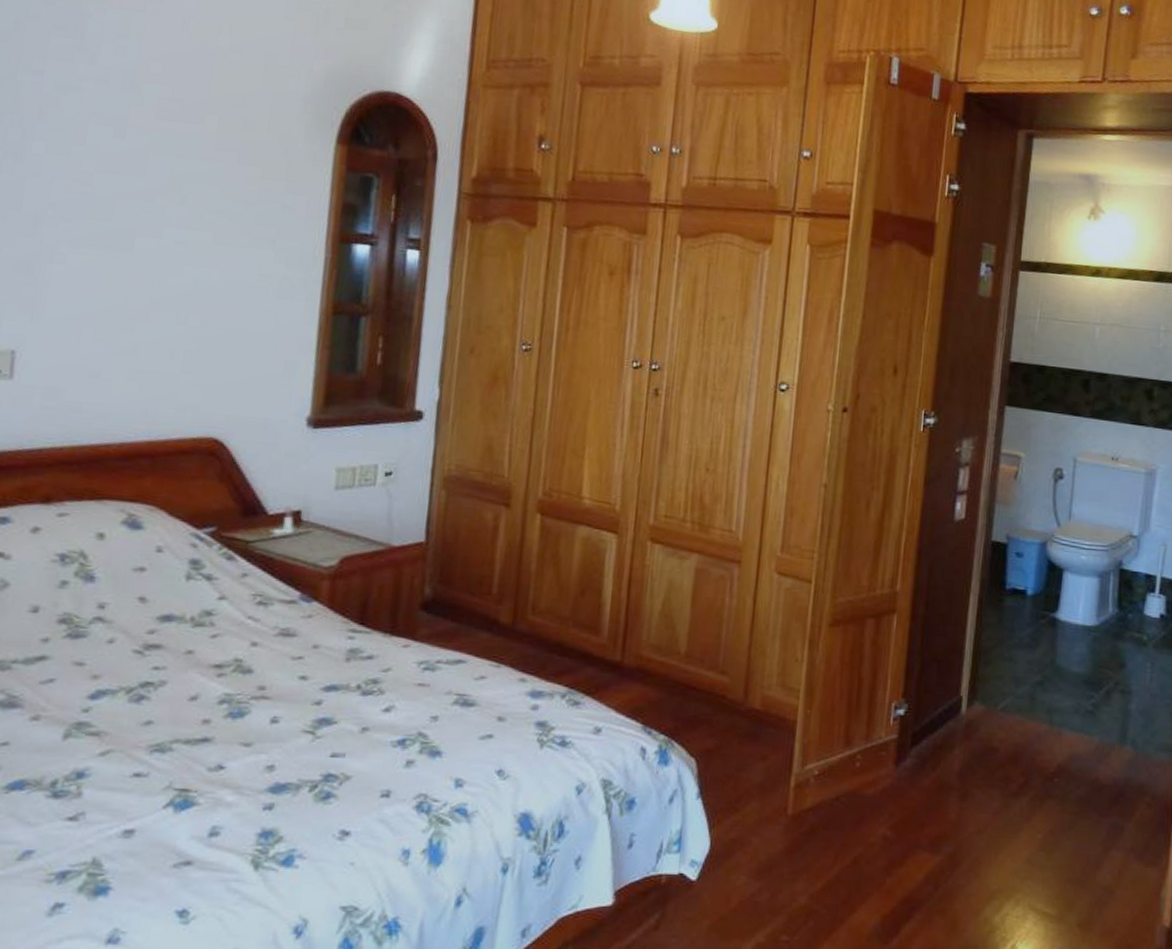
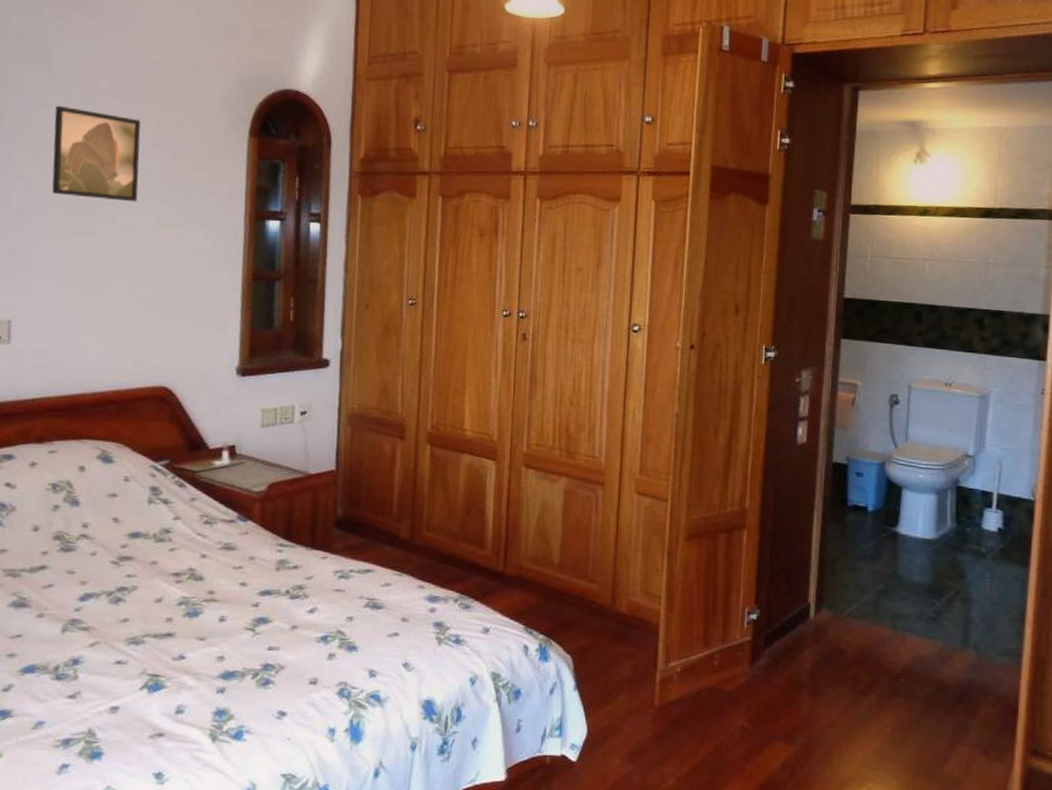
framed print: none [78,90,200,214] -> present [52,105,141,202]

